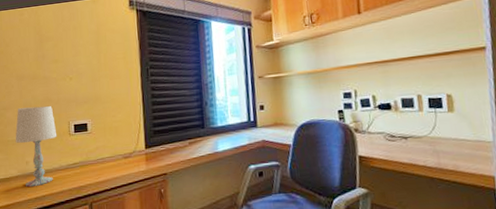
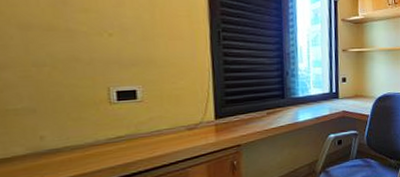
table lamp: present [15,106,57,188] -> none [19,66,91,168]

